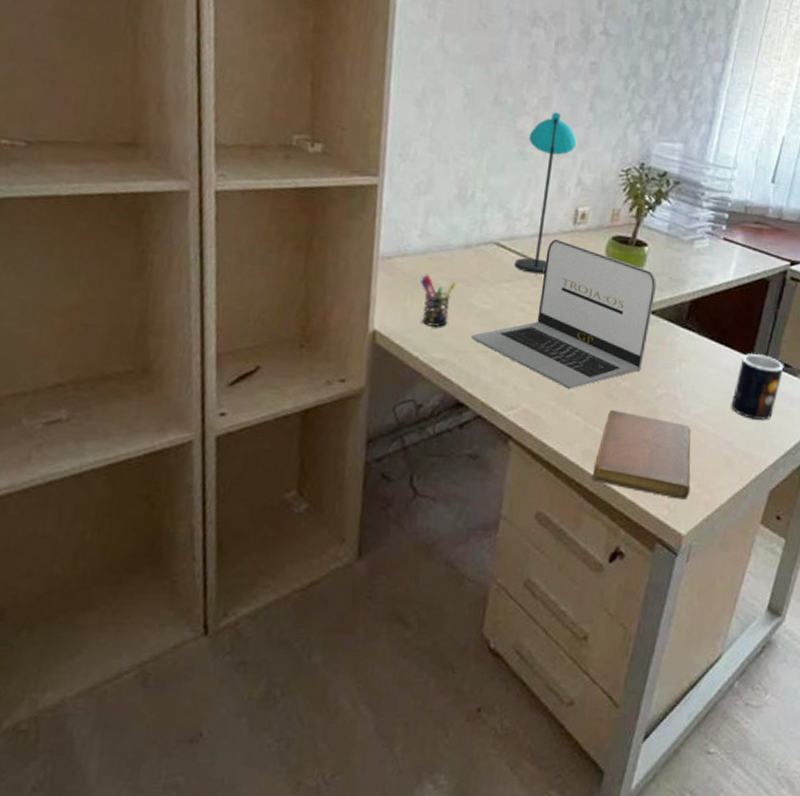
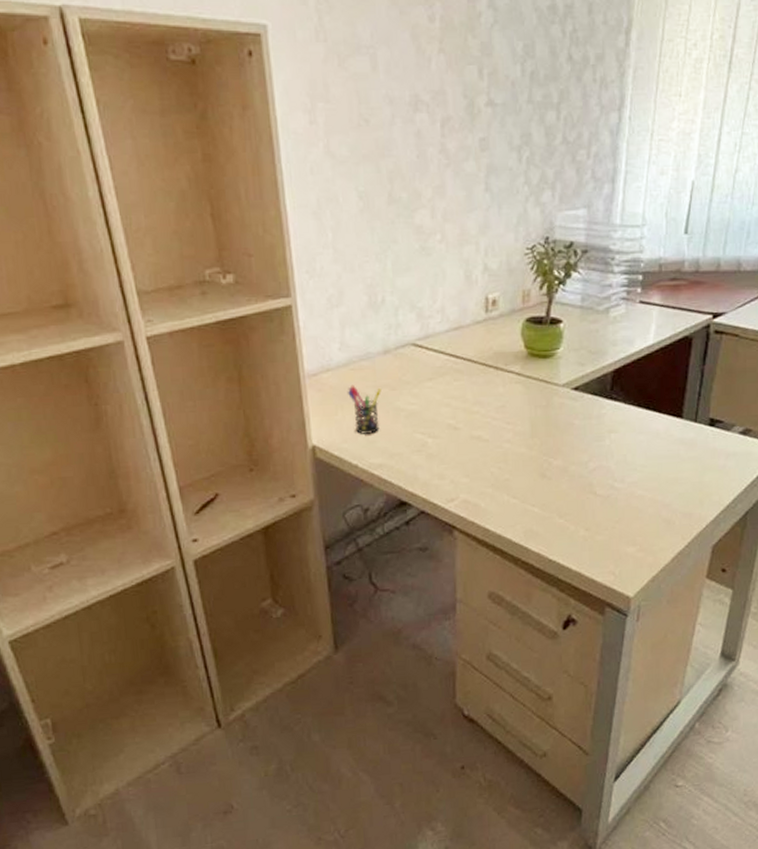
laptop: present [471,238,657,389] -> none [403,330,577,475]
desk lamp: present [514,112,577,275] -> none [429,199,477,369]
notebook: present [592,409,691,499] -> none [537,488,634,565]
mug: present [731,353,784,421] -> none [665,413,716,480]

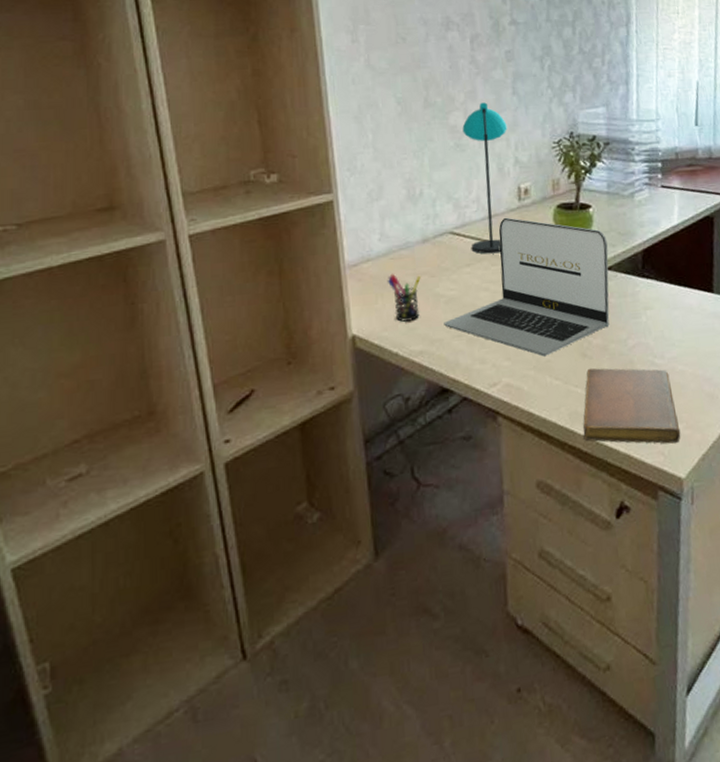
laptop: none [403,330,577,475] -> present [444,217,610,357]
desk lamp: none [429,199,477,369] -> present [462,102,507,254]
notebook: none [537,488,634,565] -> present [583,368,681,444]

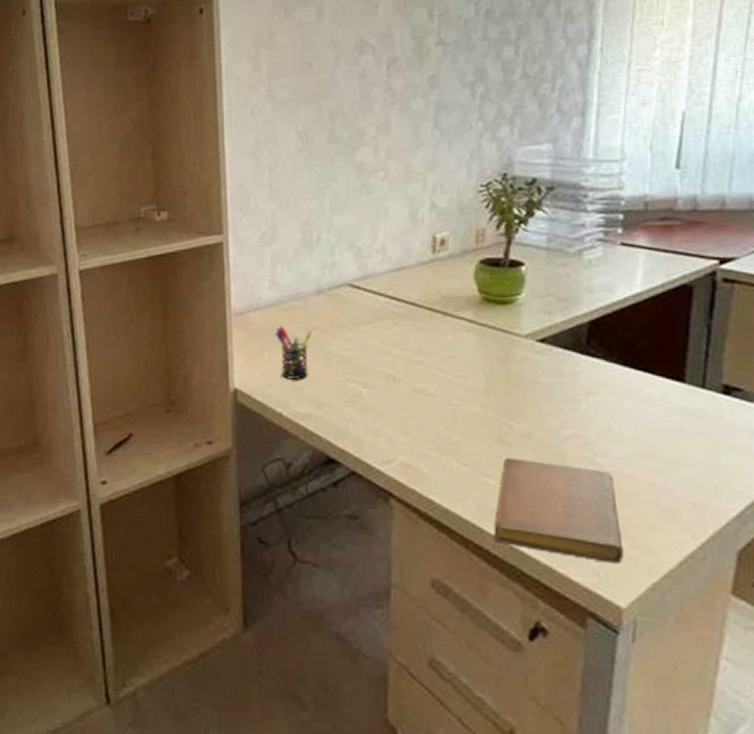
laptop: present [444,217,610,357] -> none [335,271,543,437]
desk lamp: present [462,102,507,254] -> none [371,137,425,312]

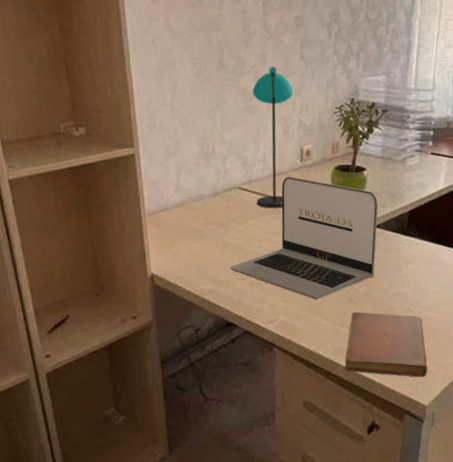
pen holder: present [274,325,312,379] -> none [181,222,211,264]
laptop: none [335,271,543,437] -> present [230,176,378,300]
desk lamp: none [371,137,425,312] -> present [252,66,294,209]

